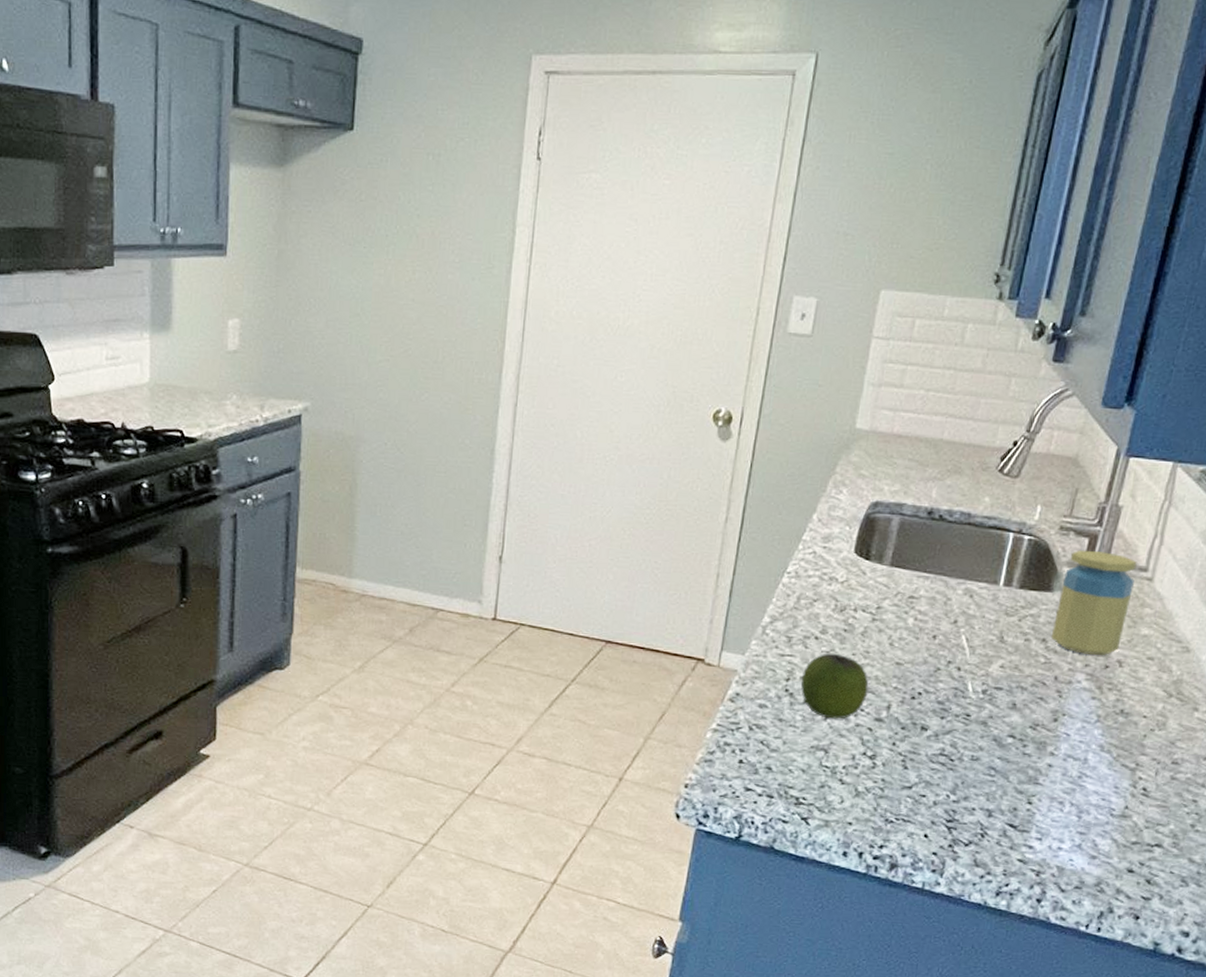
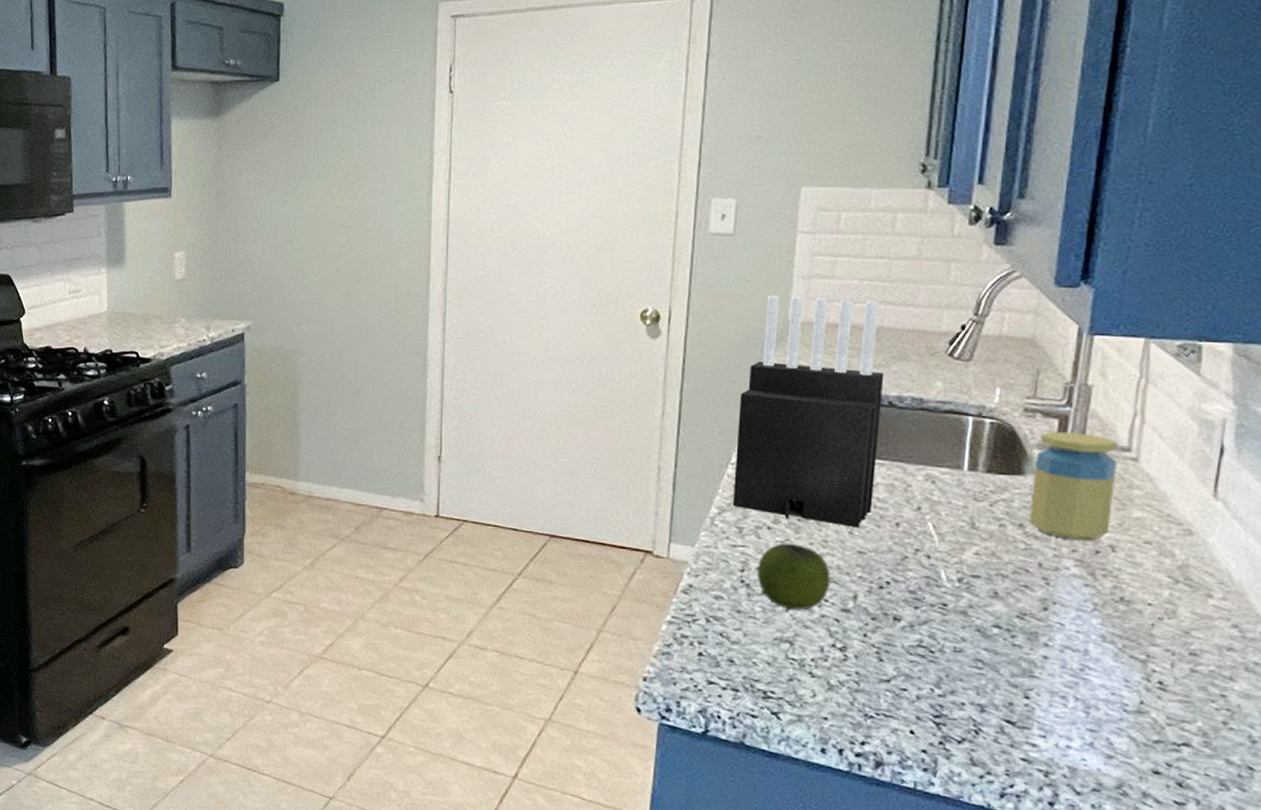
knife block: none [784,402,941,640] -> present [732,296,884,528]

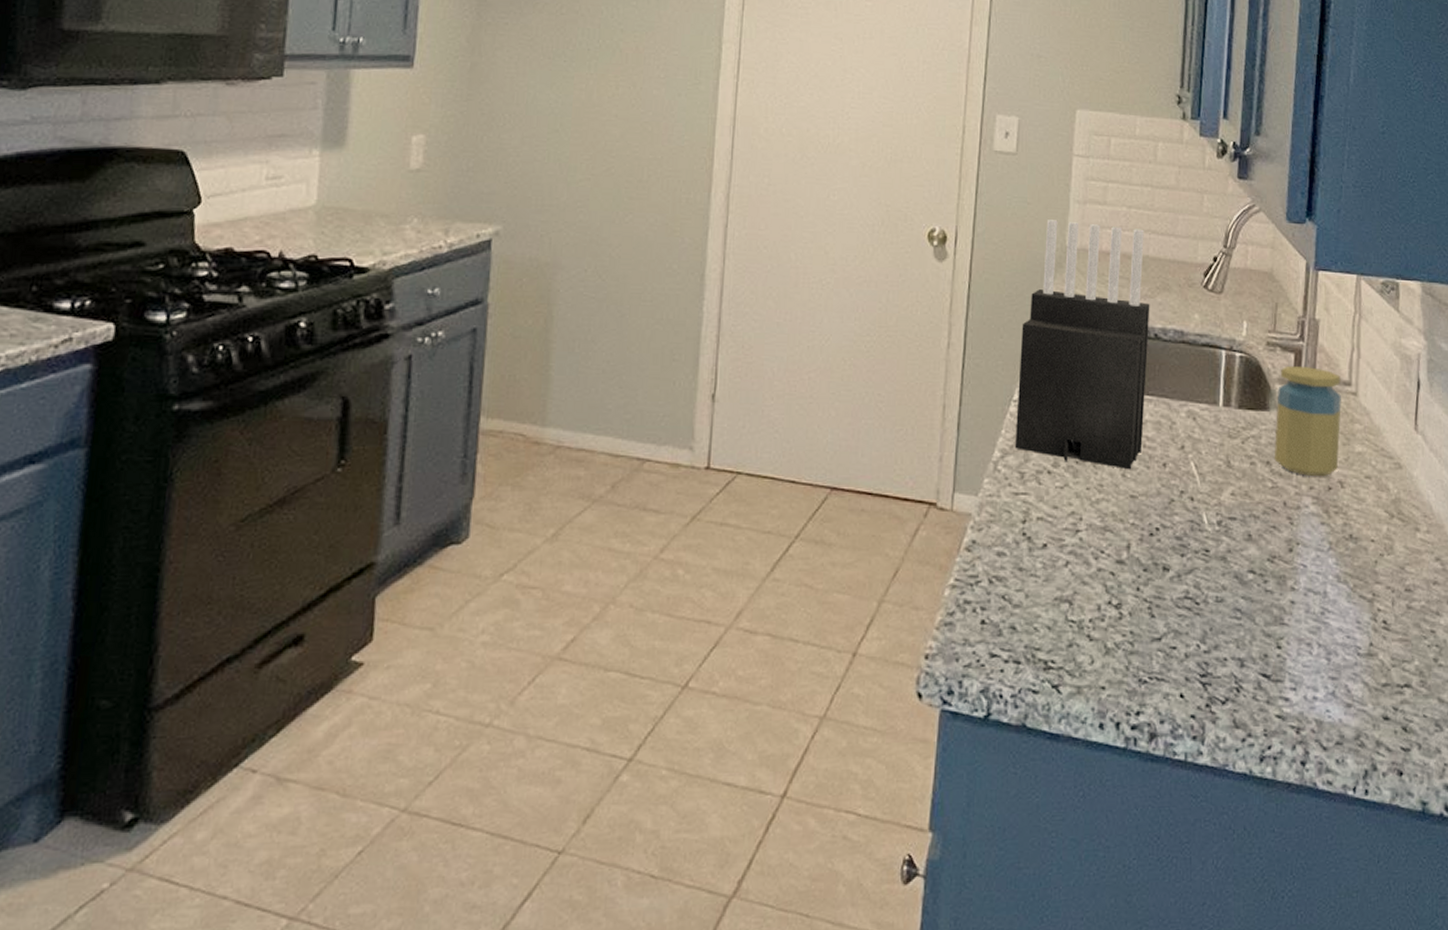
apple: present [756,543,831,610] -> none [1037,488,1106,564]

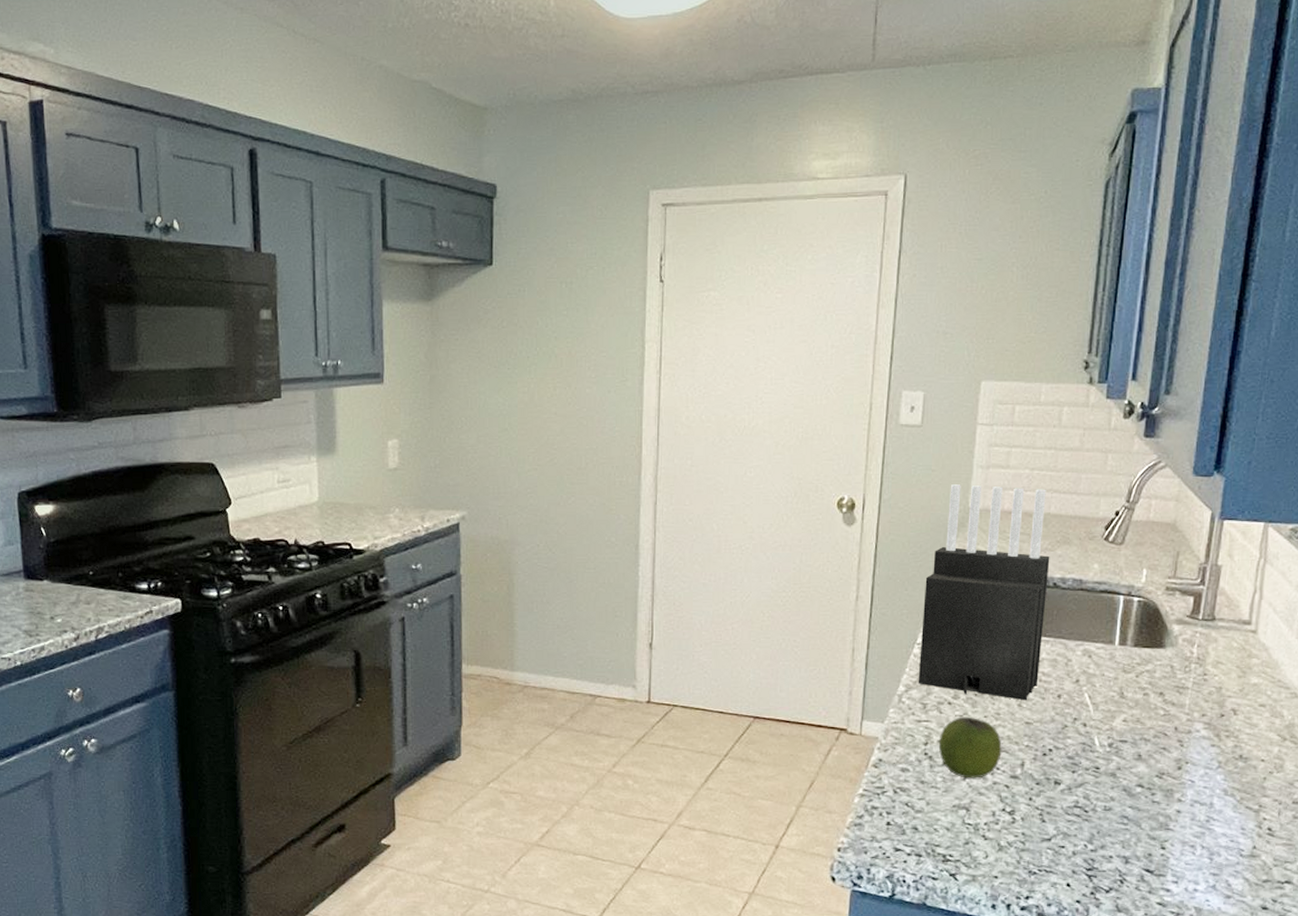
apple: none [1037,488,1106,564] -> present [938,716,1002,778]
jar: present [1274,365,1341,476] -> none [1167,607,1241,705]

